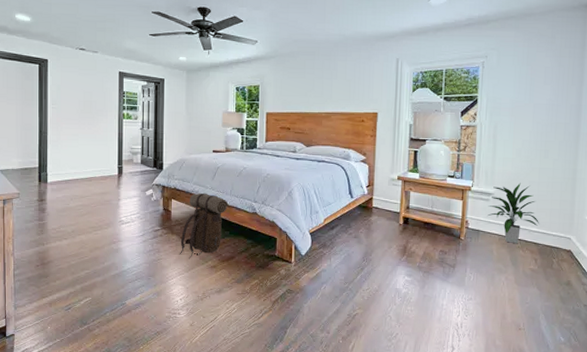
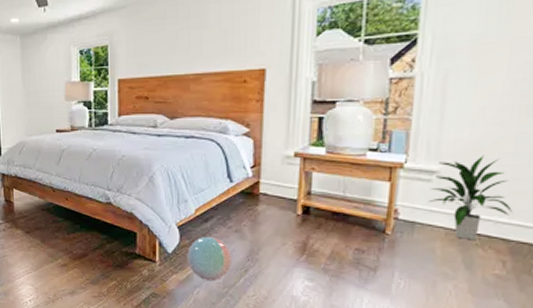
backpack: present [179,192,229,259] -> none [25,180,78,256]
ball: none [317,241,351,277] -> present [187,236,232,280]

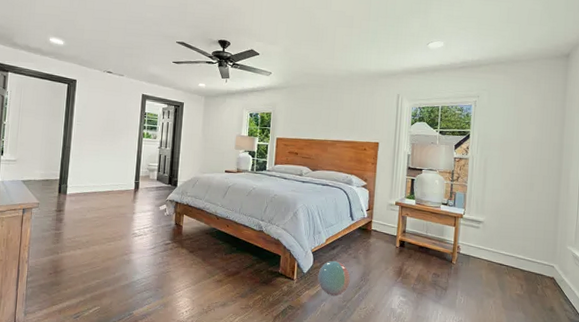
indoor plant: present [428,155,512,241] -> none [477,213,525,270]

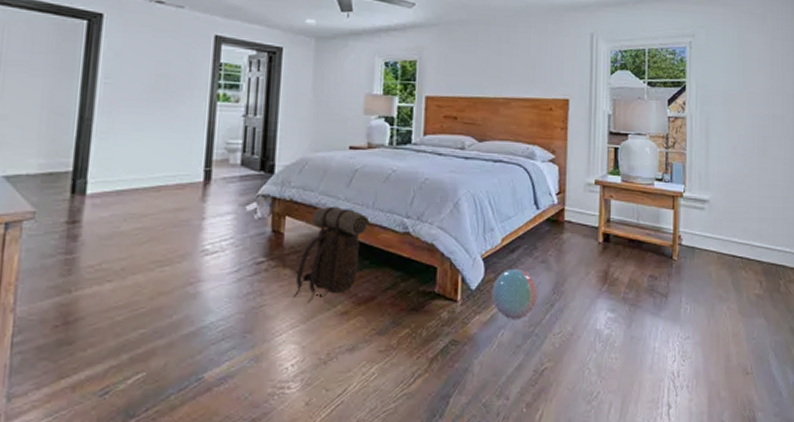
backpack: none [187,210,237,272] -> present [293,206,370,303]

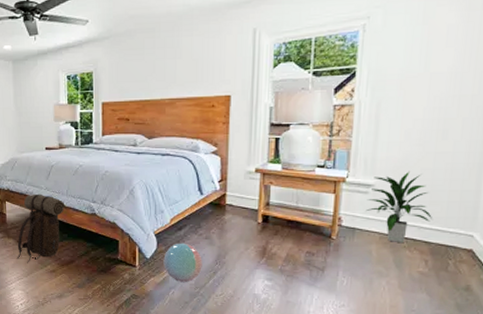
indoor plant: none [703,187,762,264] -> present [366,171,432,244]

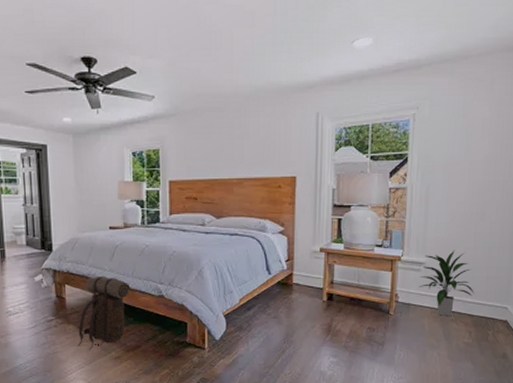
ball: present [163,243,202,282] -> none [233,323,271,362]

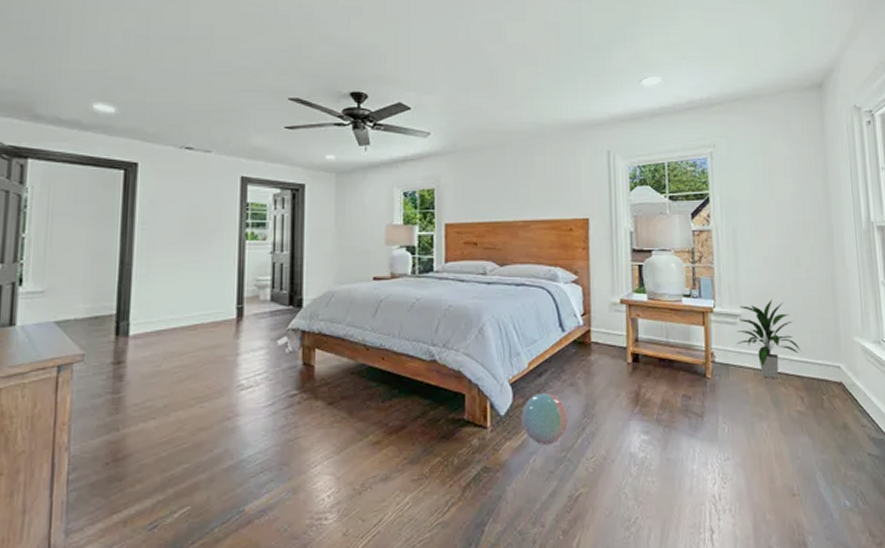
backpack: present [77,275,131,350] -> none [326,336,397,433]
ball: none [233,323,271,362] -> present [521,392,568,444]

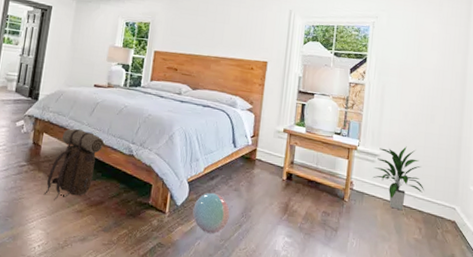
backpack: none [326,336,397,433] -> present [43,128,105,200]

